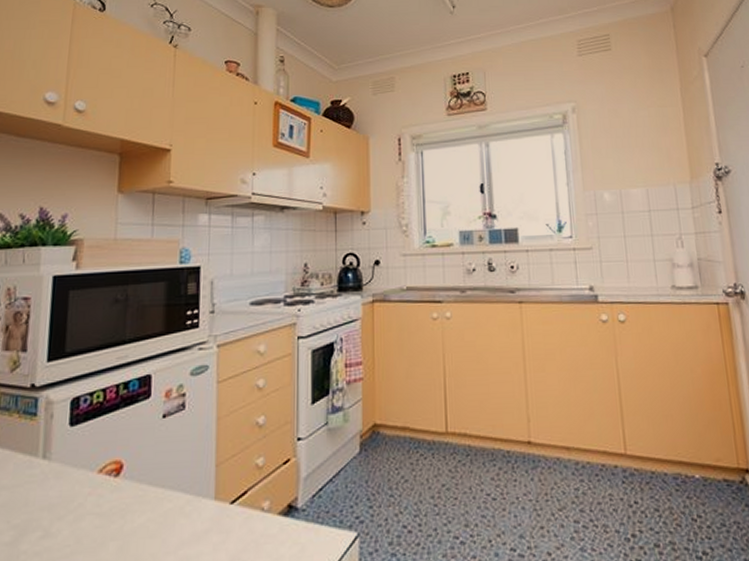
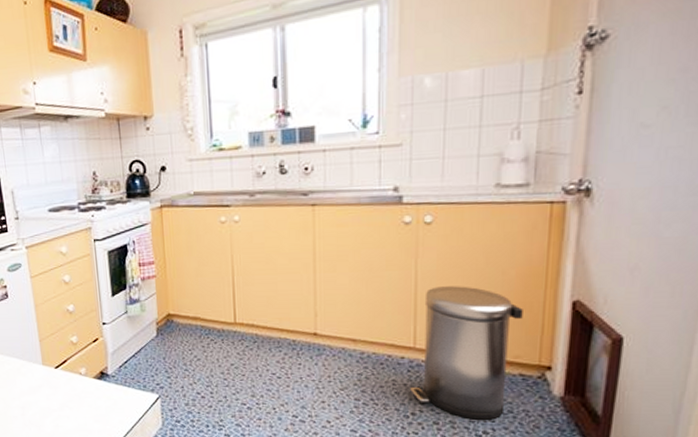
pedal bin: none [627,384,717,538] -> present [410,286,523,420]

